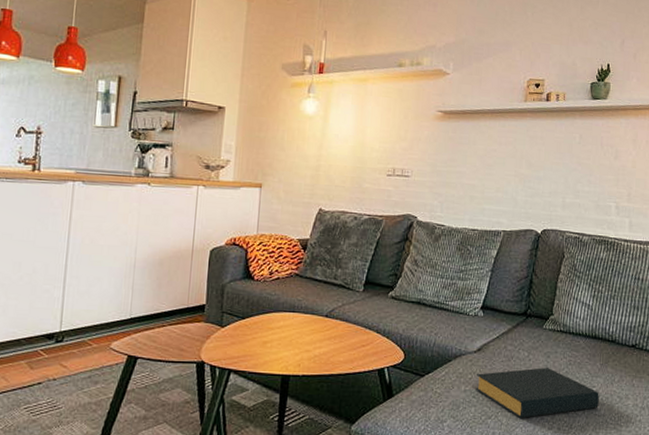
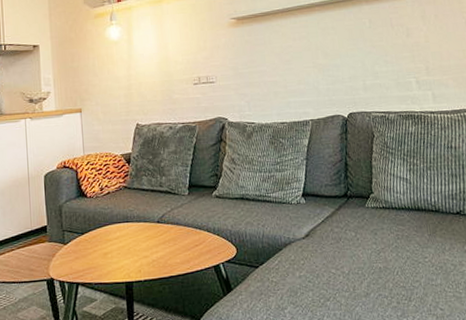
hardback book: present [476,367,599,418] -> none [309,244,434,297]

